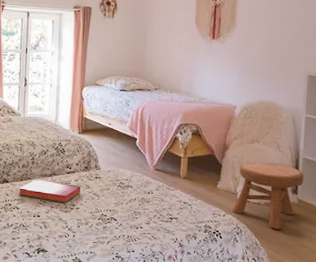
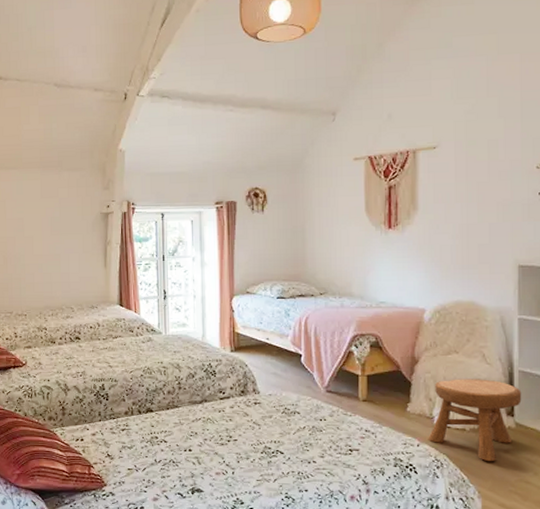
hardback book: present [19,179,80,203] -> none [165,407,237,434]

